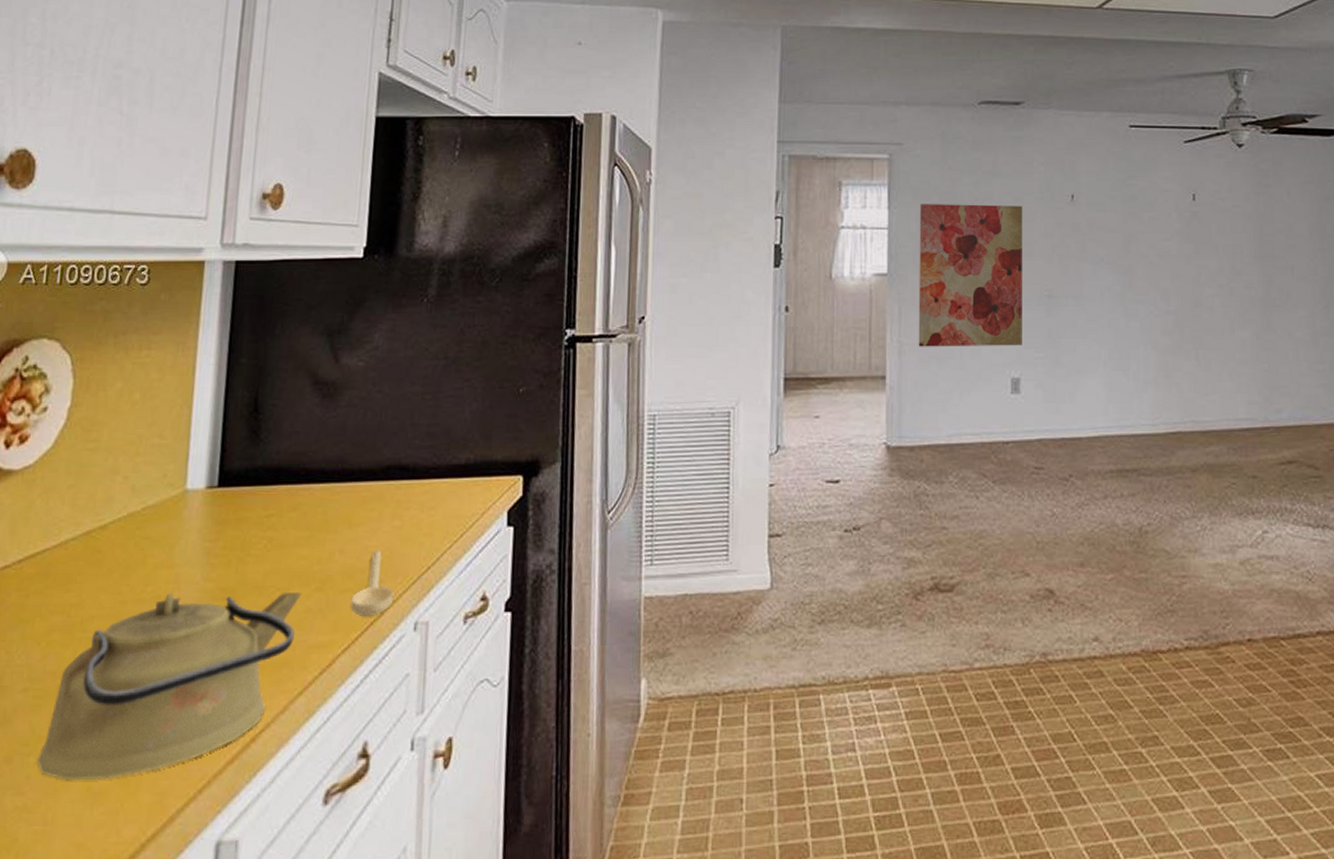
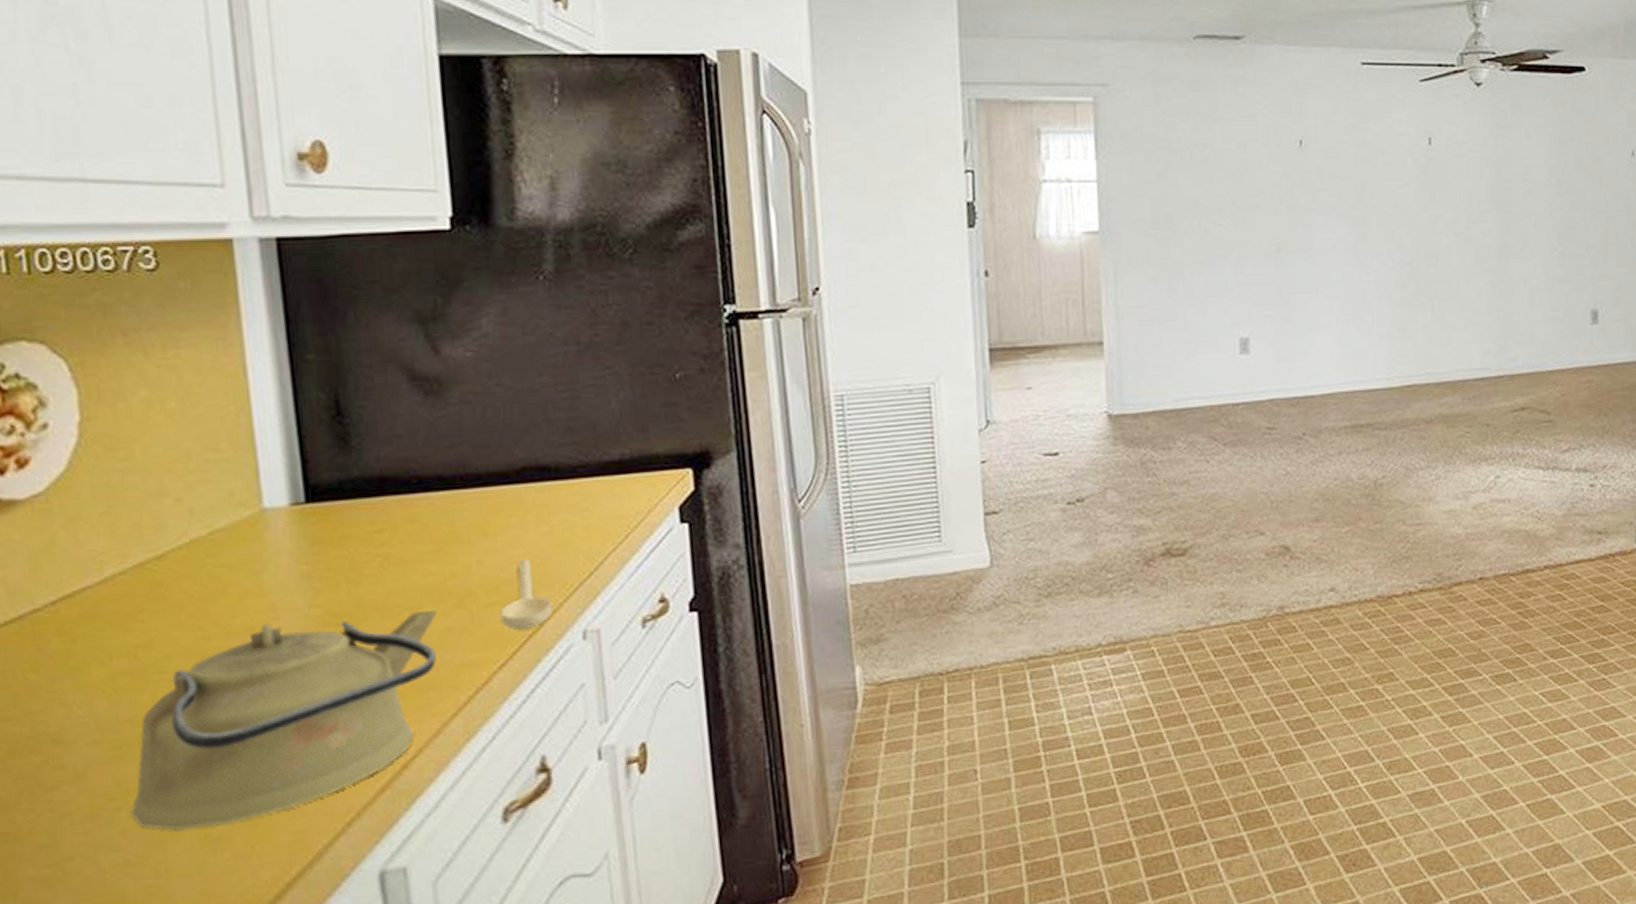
wall art: present [918,204,1023,347] -> none [1131,152,1250,310]

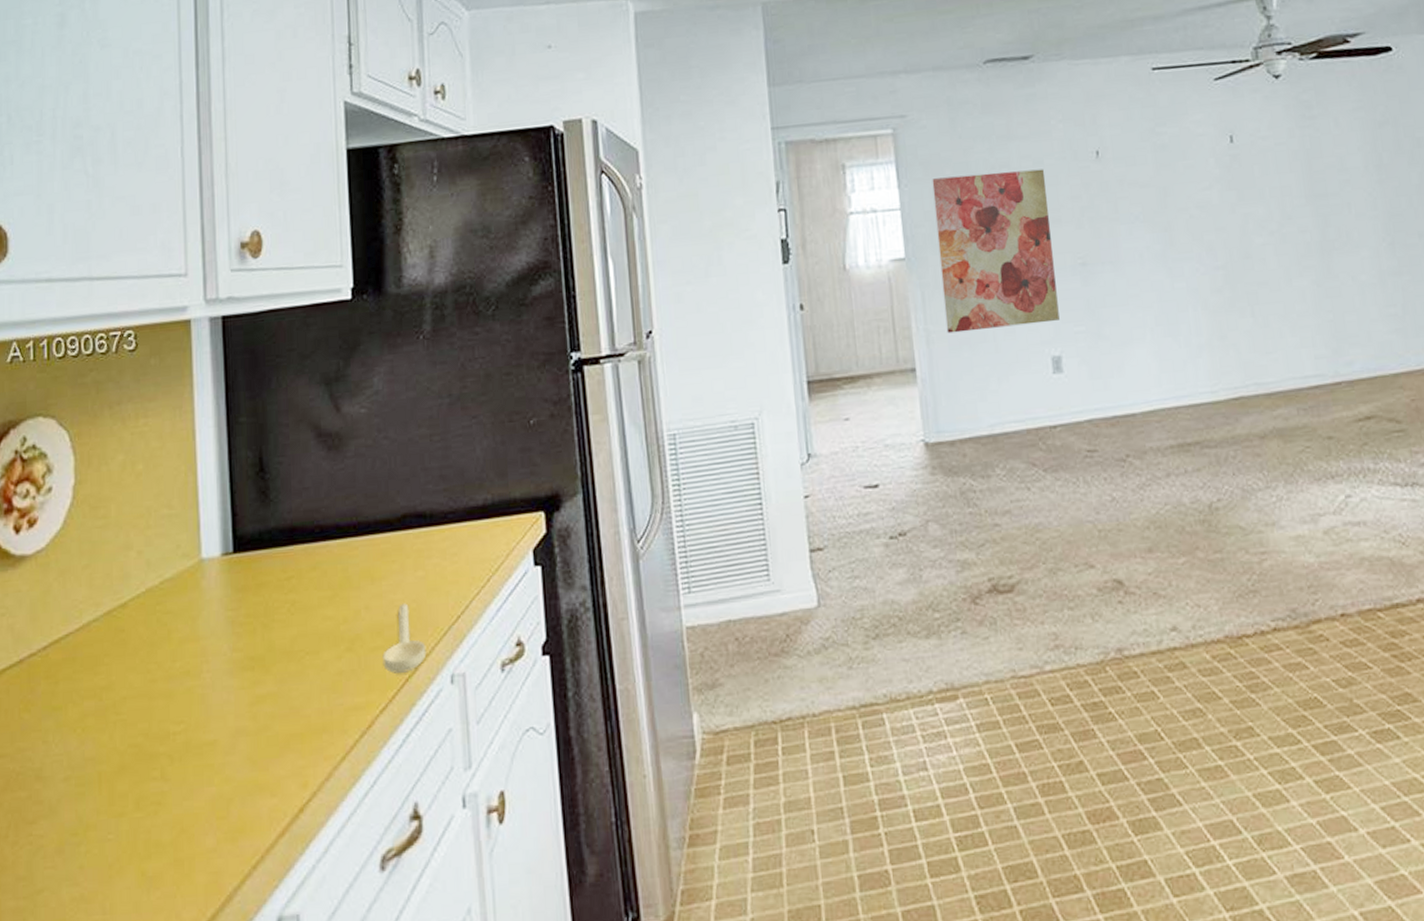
kettle: present [131,611,437,831] -> none [88,655,332,868]
wall art: none [1131,152,1250,310] -> present [932,169,1060,334]

